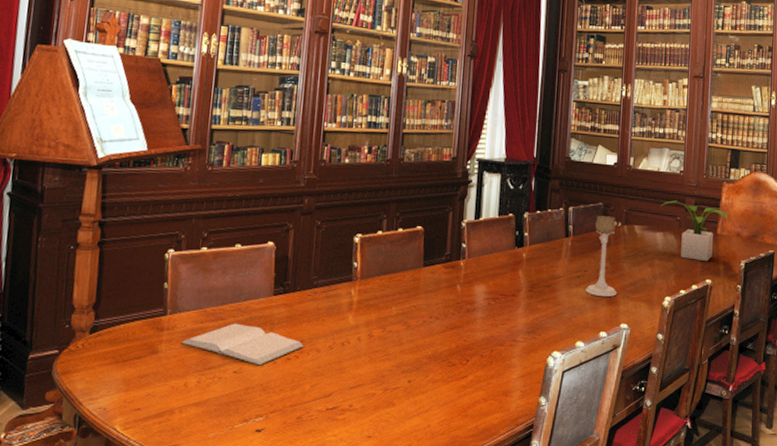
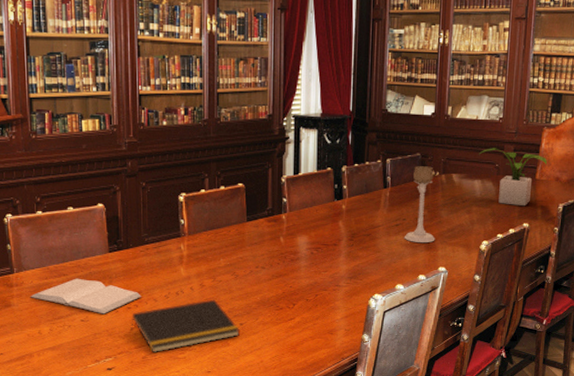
notepad: none [288,352,407,413] -> present [131,299,240,353]

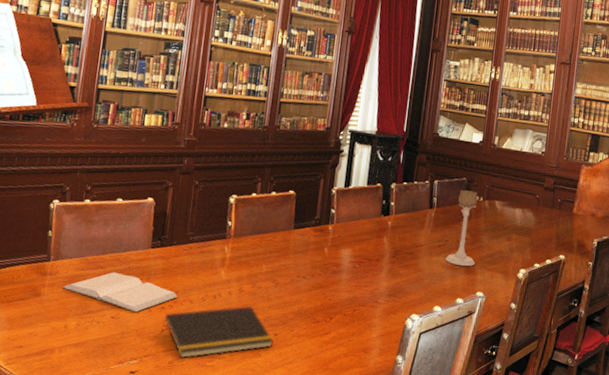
potted plant: present [478,148,547,207] -> none [520,179,584,239]

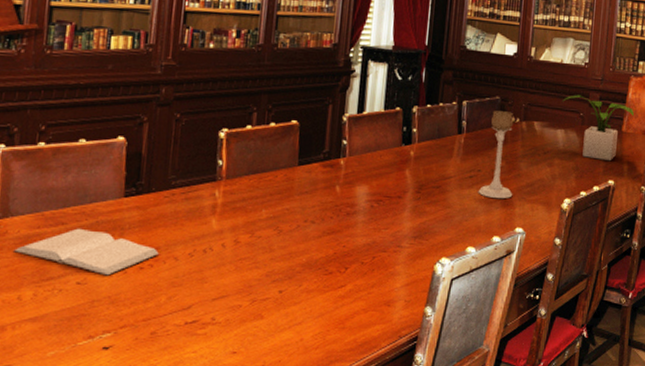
notepad: present [161,306,273,359] -> none [140,259,278,328]
potted plant: none [520,179,584,239] -> present [561,95,634,162]

